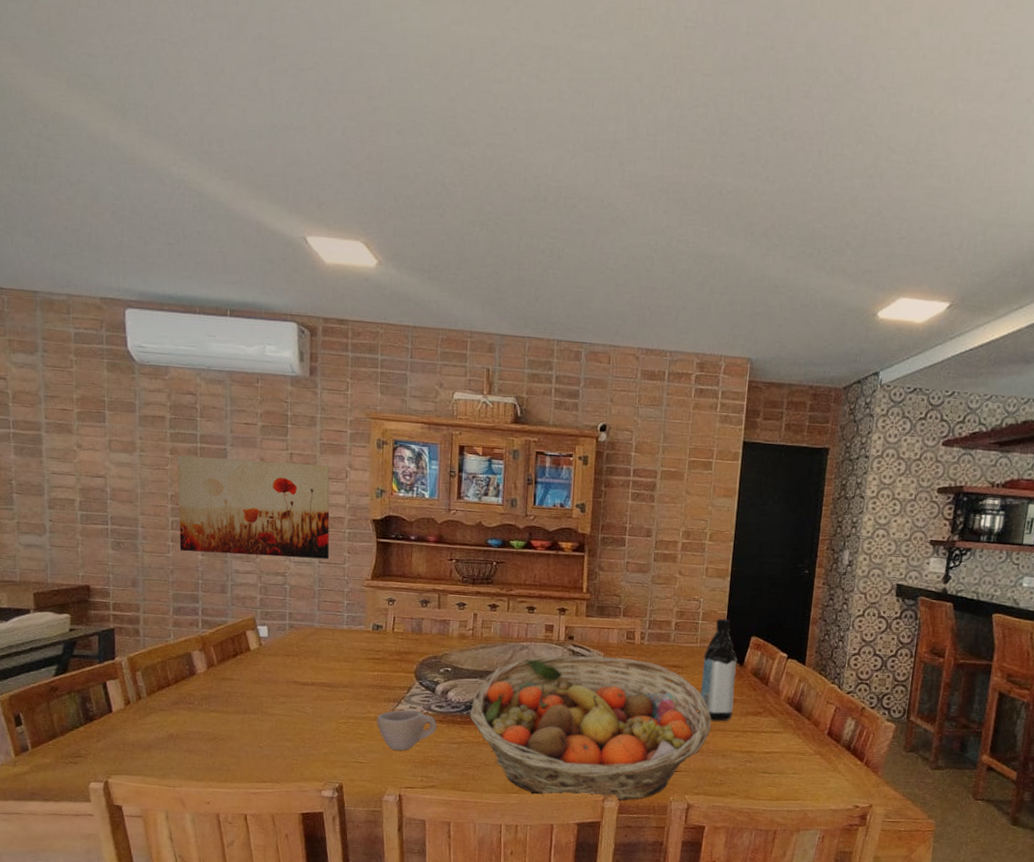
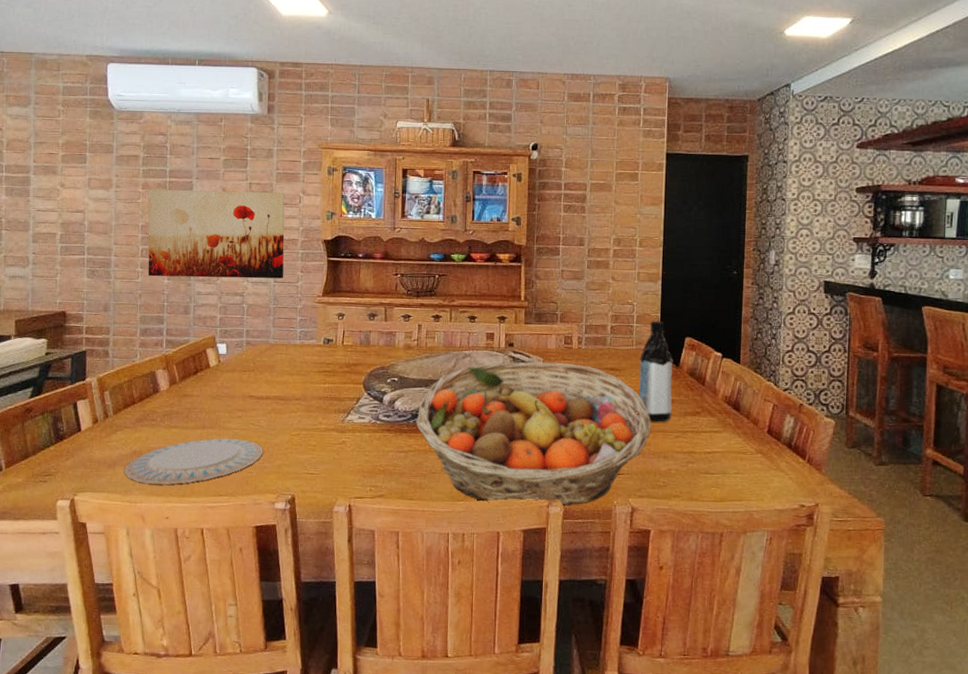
plate: none [161,723,309,770] -> present [124,438,263,485]
cup: present [377,710,437,751] -> none [327,420,385,461]

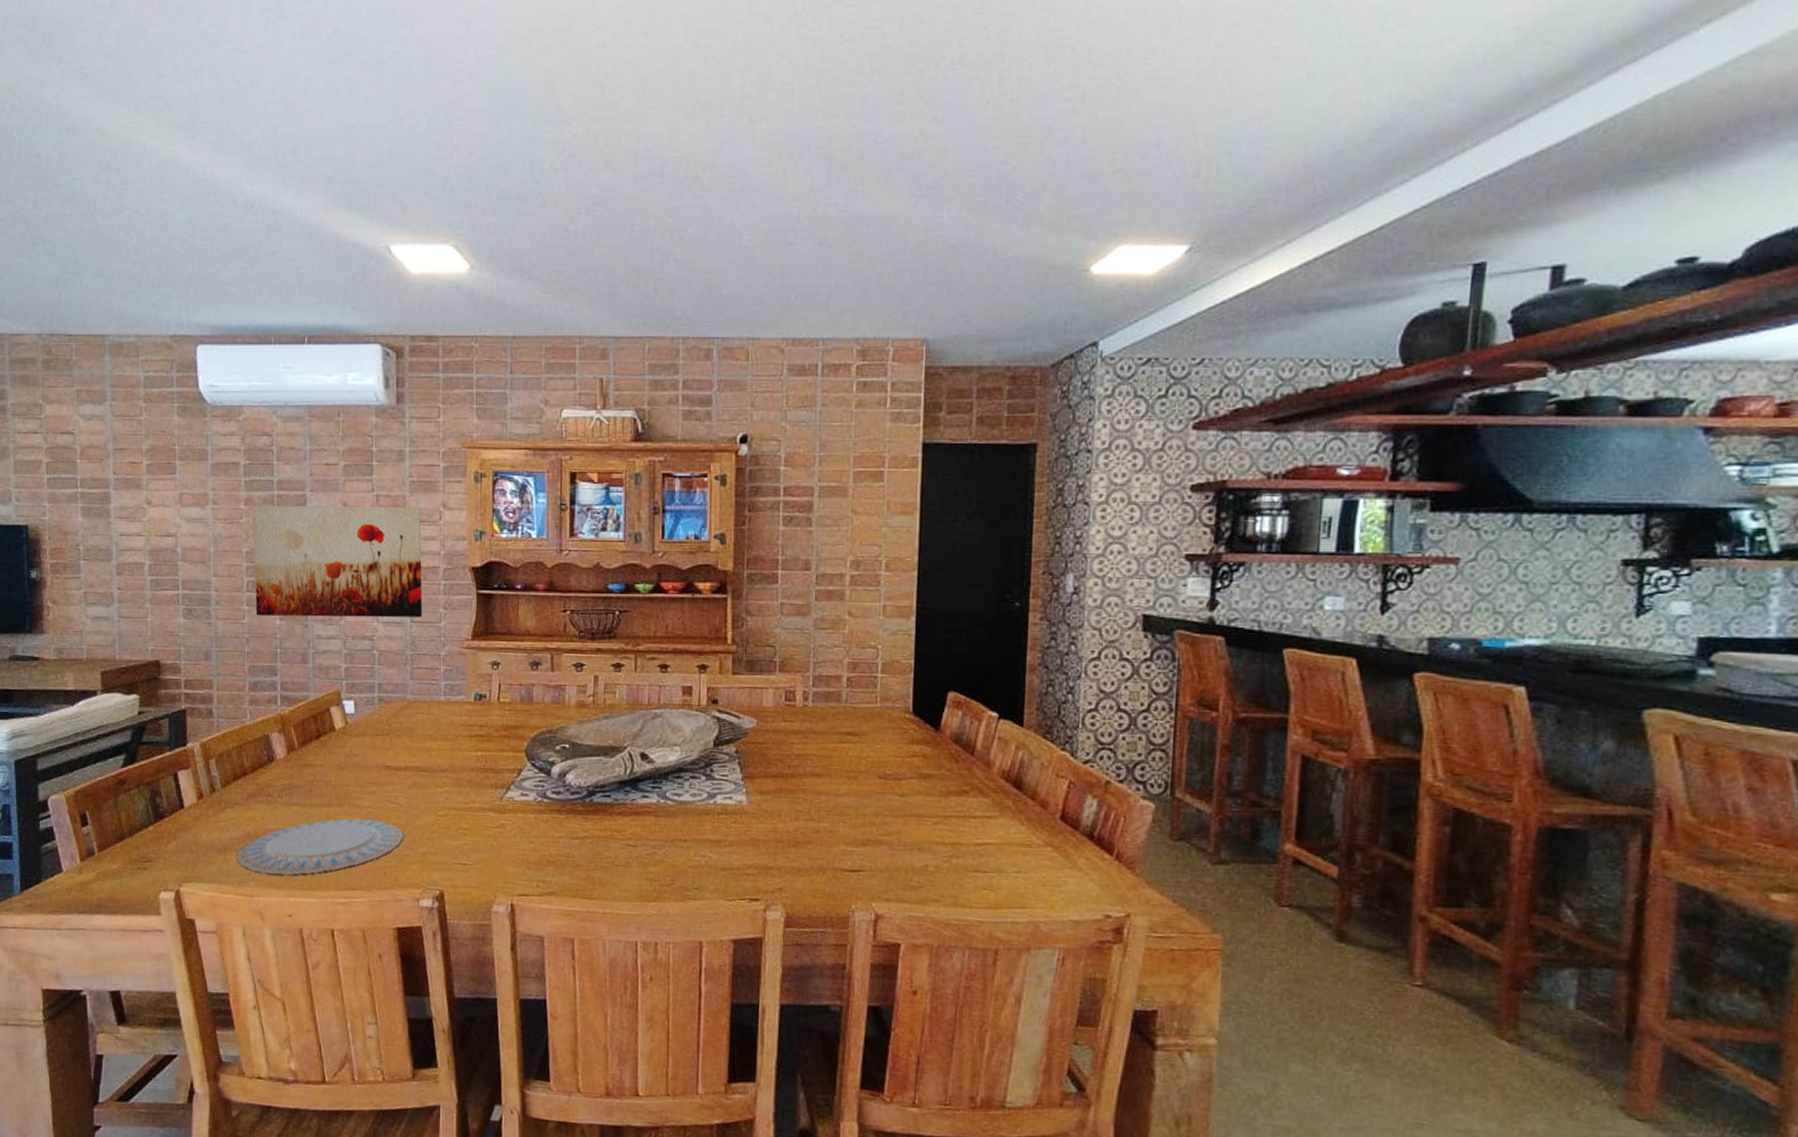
fruit basket: present [416,362,652,506] -> none [594,724,902,911]
water bottle: present [639,321,673,422] -> none [885,669,932,804]

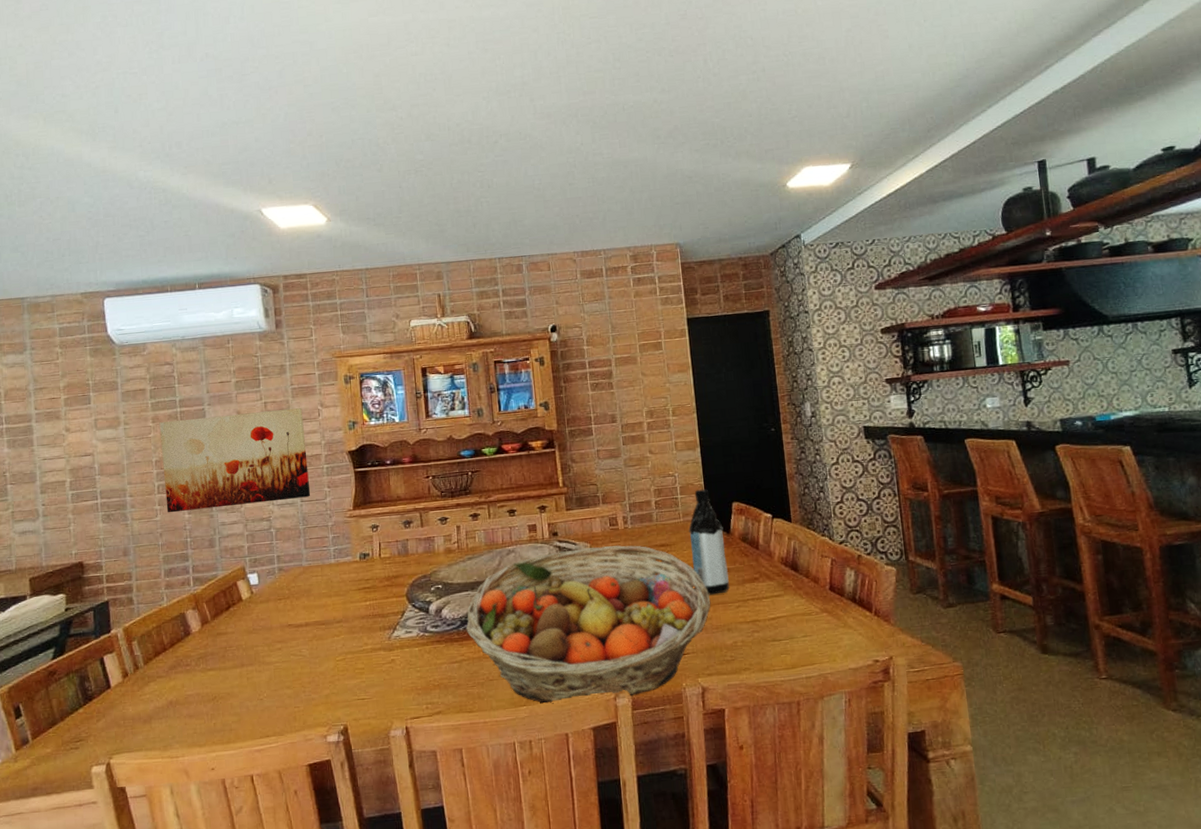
plate: present [237,818,403,875] -> none [161,672,309,735]
fruit basket: none [594,724,902,911] -> present [466,545,711,704]
water bottle: none [885,669,932,804] -> present [688,489,729,595]

